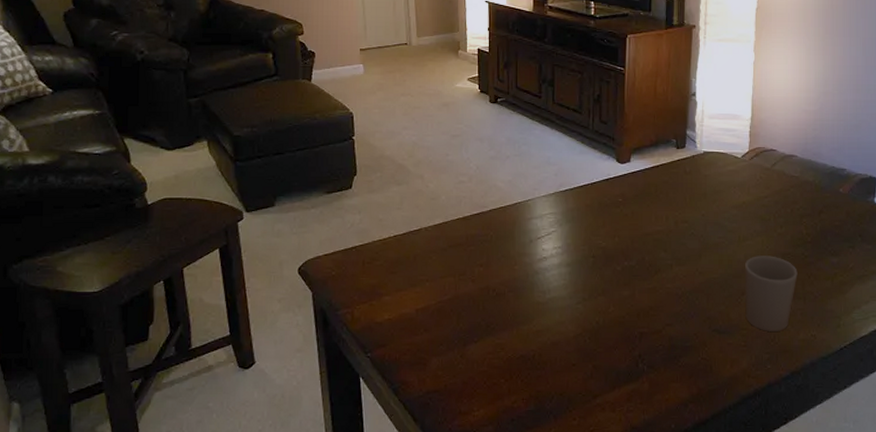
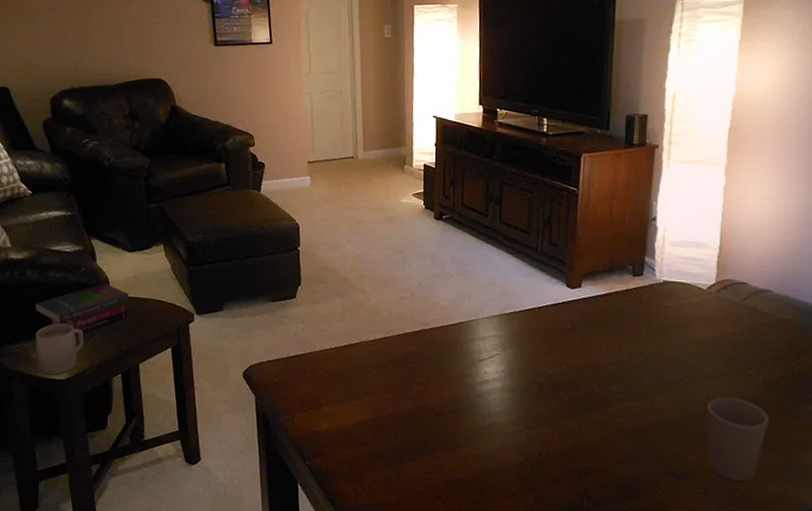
books: none [61,185,170,244] -> present [35,283,130,336]
mug: none [61,231,119,288] -> present [35,323,84,375]

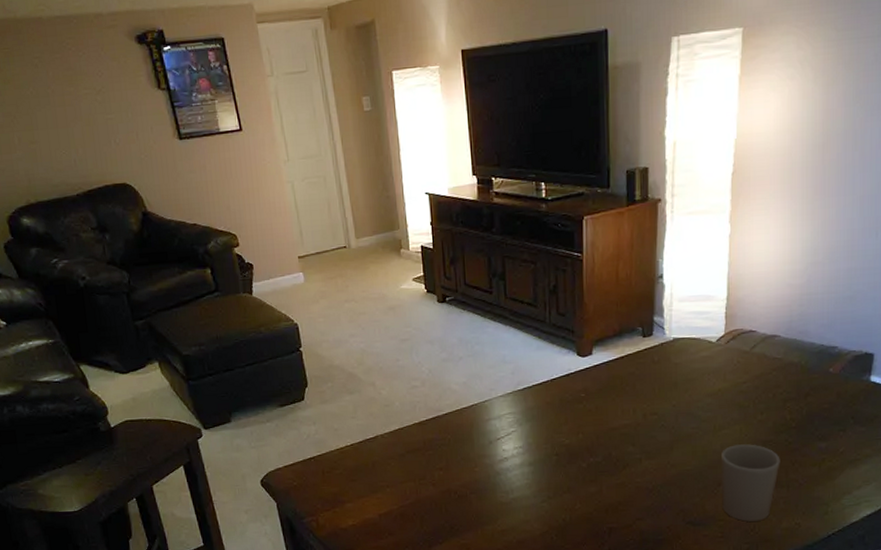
books: present [35,283,130,336] -> none [33,409,132,466]
mug: present [35,323,84,375] -> none [38,455,92,508]

